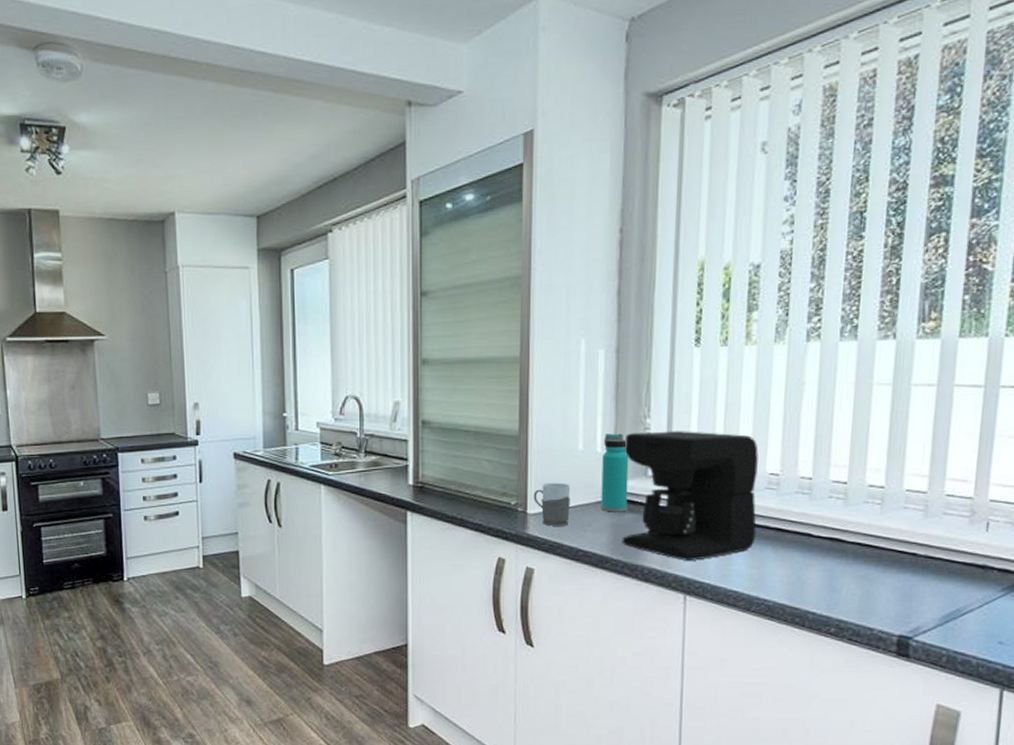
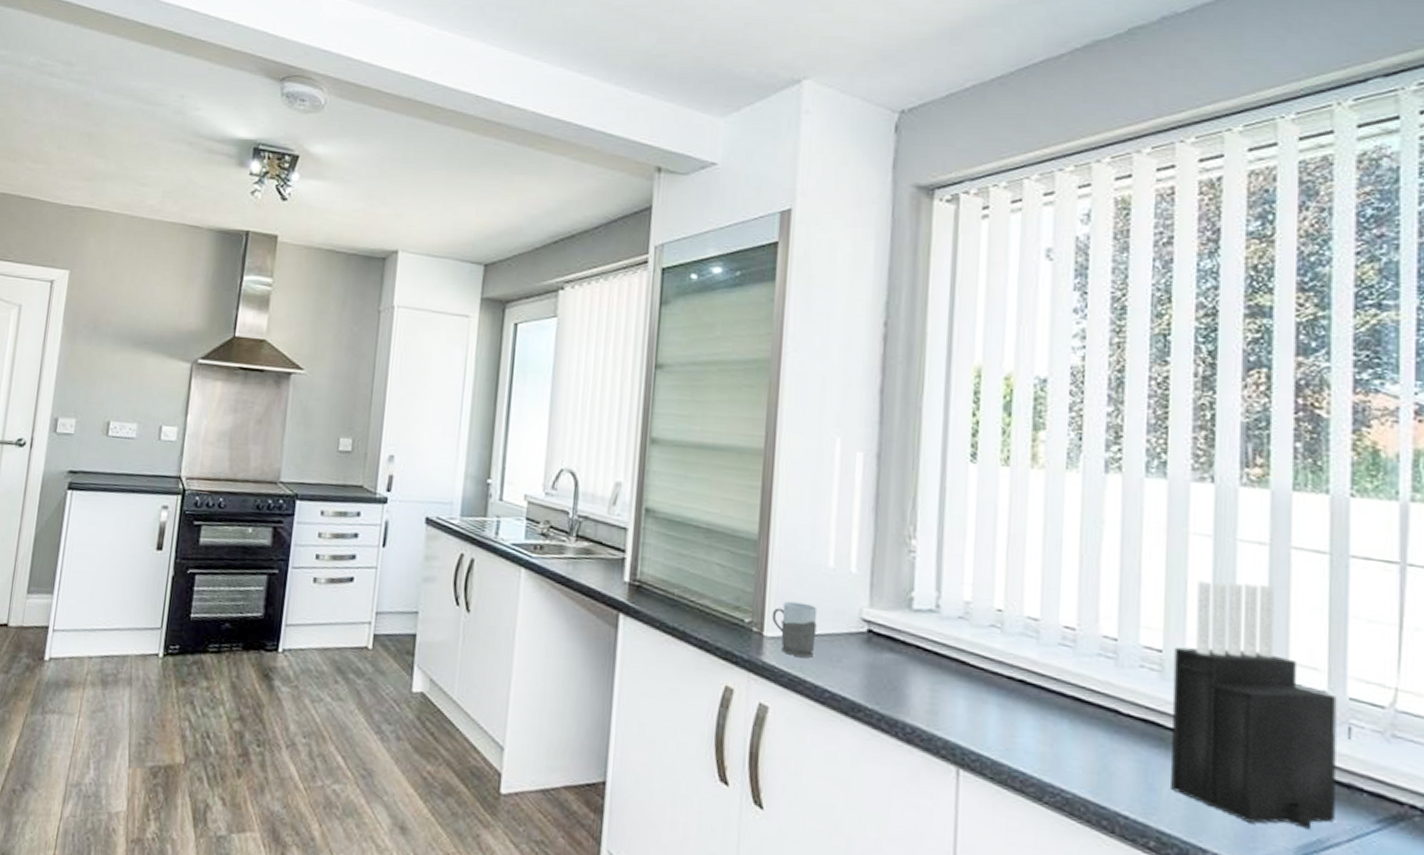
water bottle: present [601,433,629,512] -> none [853,551,890,650]
coffee maker: present [622,431,759,561] -> none [878,554,1049,725]
knife block: none [849,419,980,604] -> present [1171,580,1337,830]

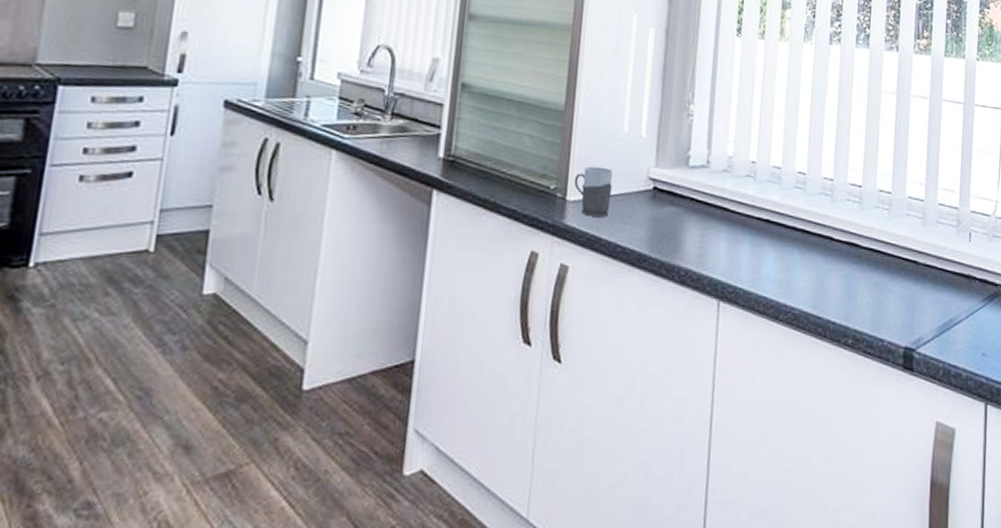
knife block: present [1171,580,1337,830] -> none [863,128,964,314]

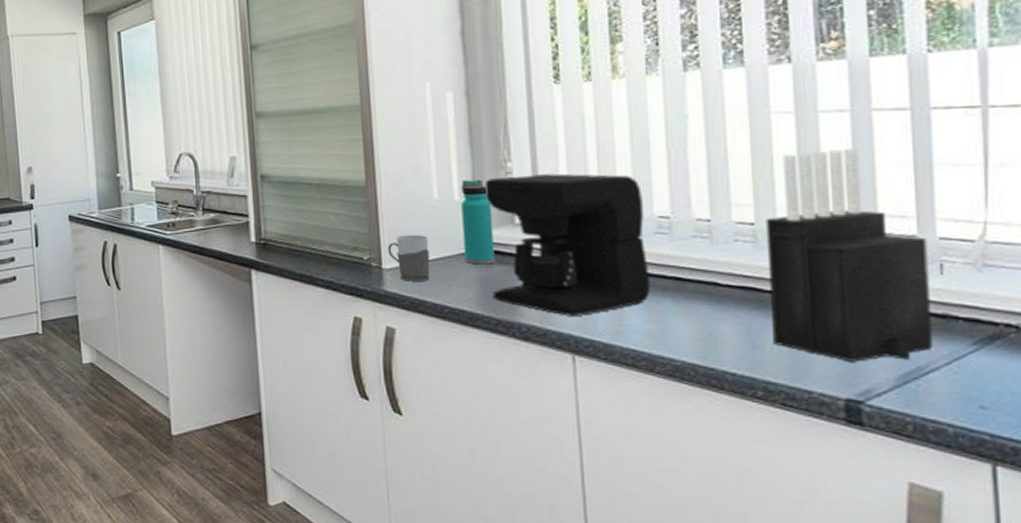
water bottle: none [641,117,672,205] -> present [461,179,495,265]
coffee maker: none [660,118,789,262] -> present [485,173,651,316]
knife block: none [863,128,964,314] -> present [765,149,932,362]

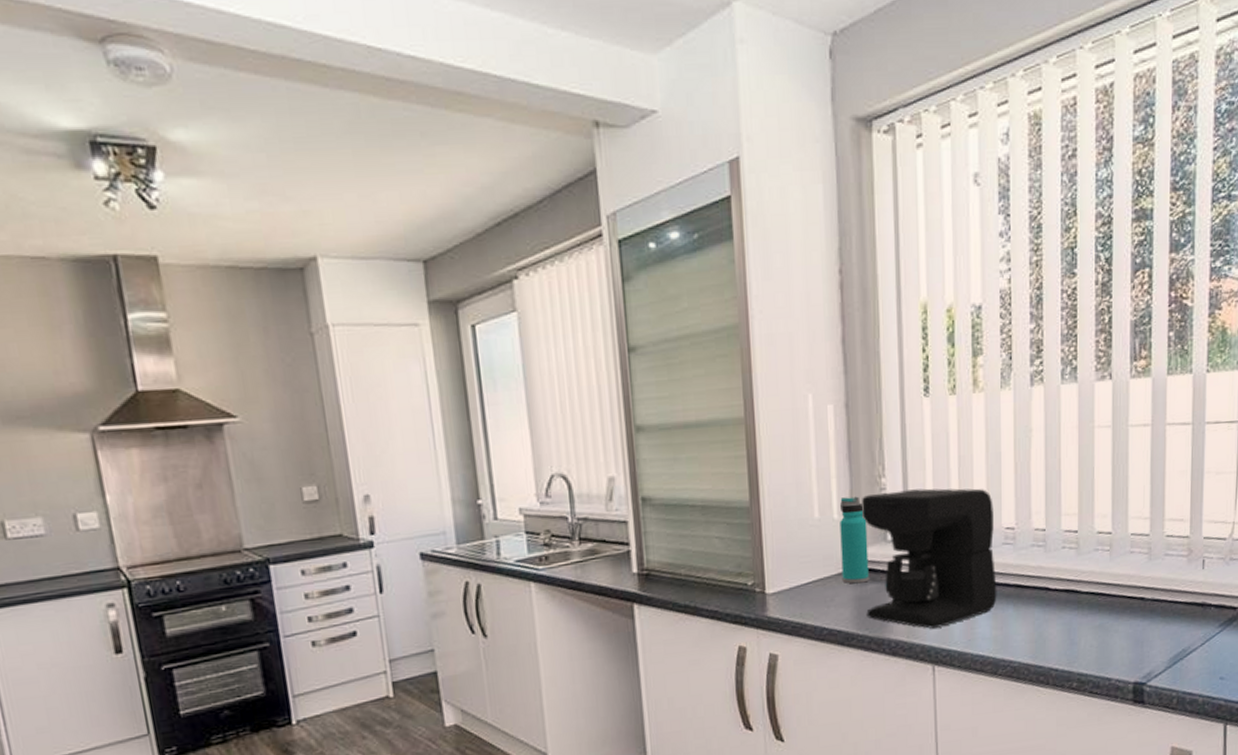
mug: present [387,234,430,281] -> none [771,556,811,606]
knife block: present [765,149,932,362] -> none [1085,460,1196,650]

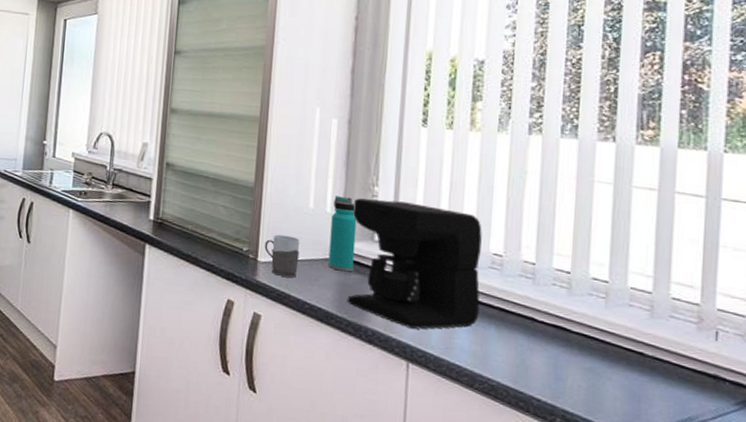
mug: none [771,556,811,606] -> present [264,234,300,278]

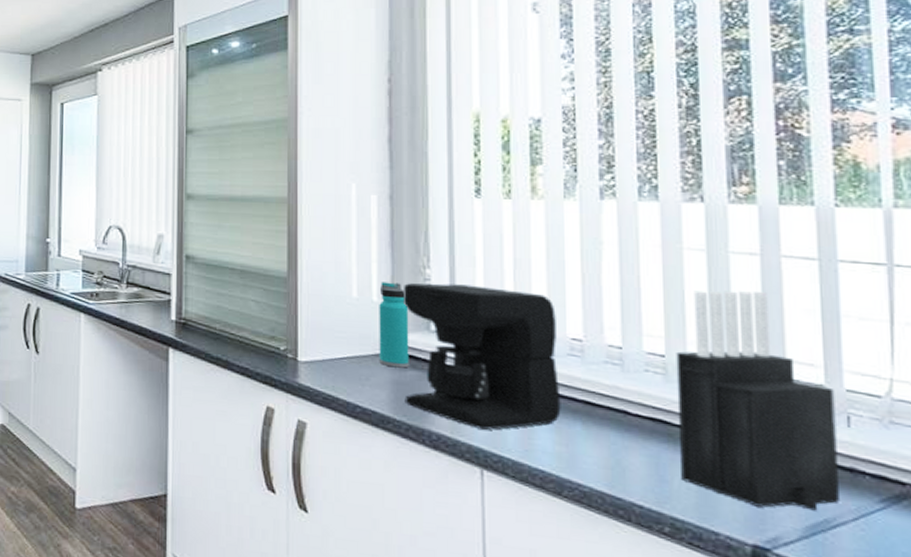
mug: present [264,234,300,278] -> none [304,329,345,378]
knife block: none [574,218,708,410] -> present [676,290,839,511]

